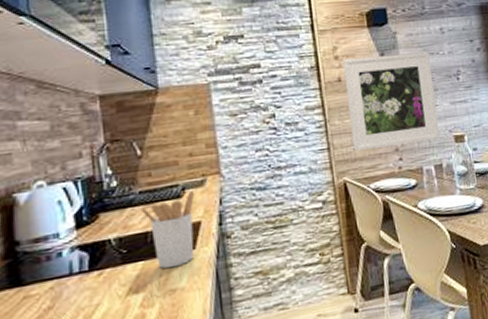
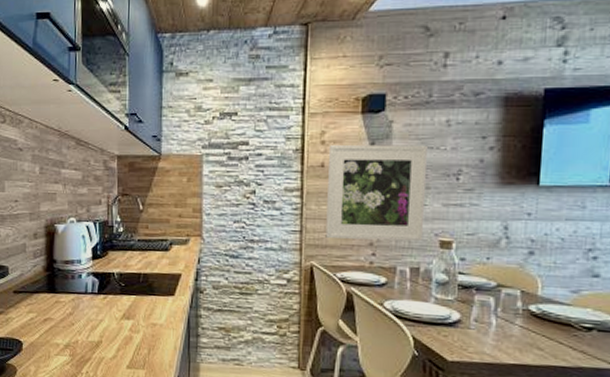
utensil holder: present [140,191,194,269] -> none [137,247,178,307]

